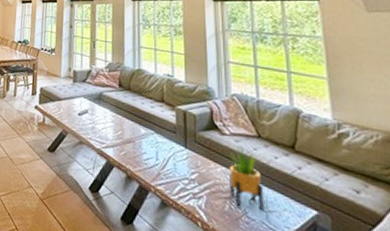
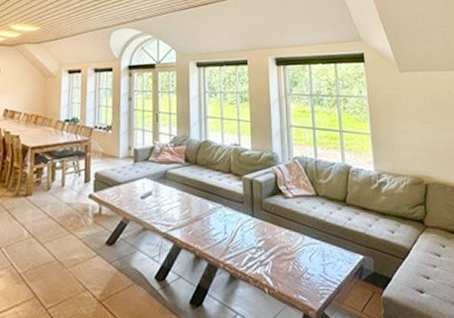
potted plant: present [228,145,264,212] -> none [291,206,322,266]

